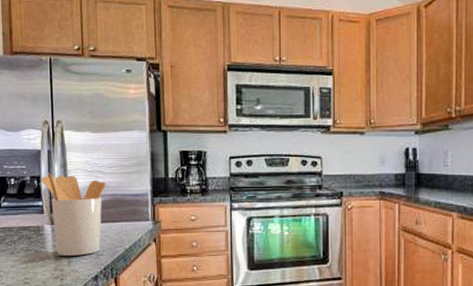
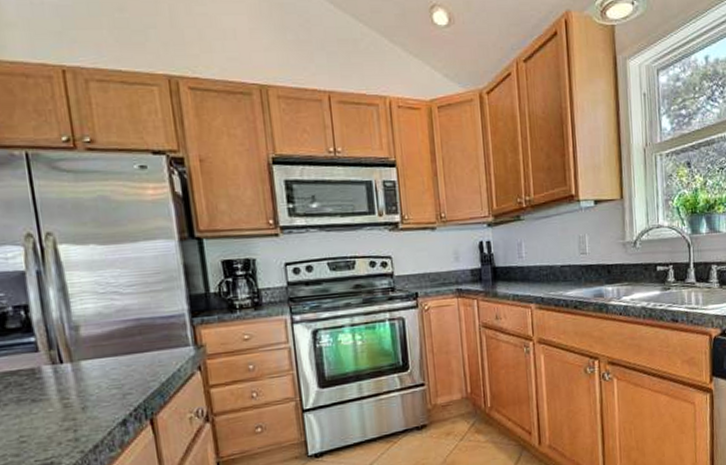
utensil holder: present [42,172,106,256] -> none [30,299,127,402]

